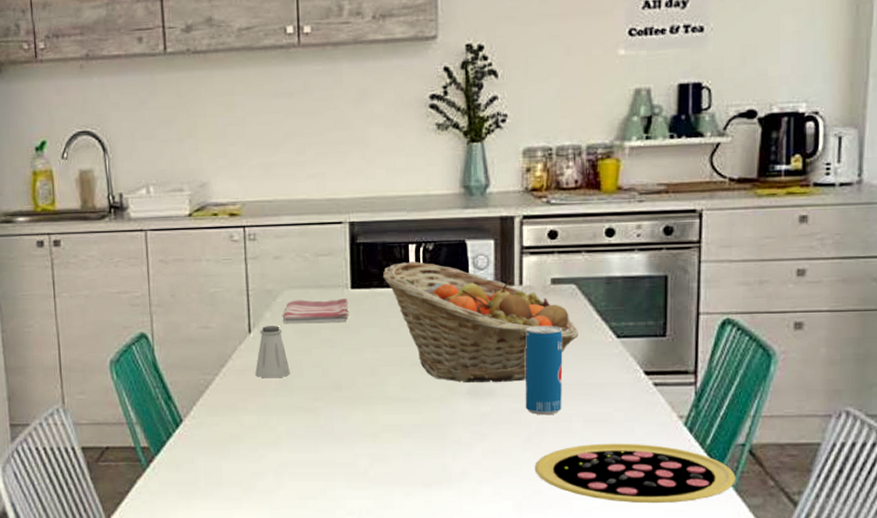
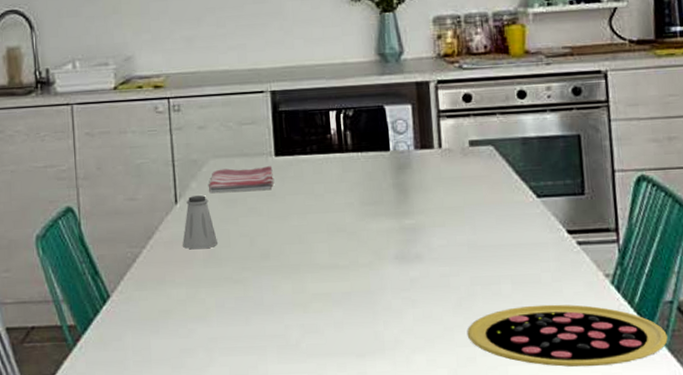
fruit basket: present [383,262,578,383] -> none [306,128,500,248]
beverage can: present [525,325,563,415] -> none [448,187,490,279]

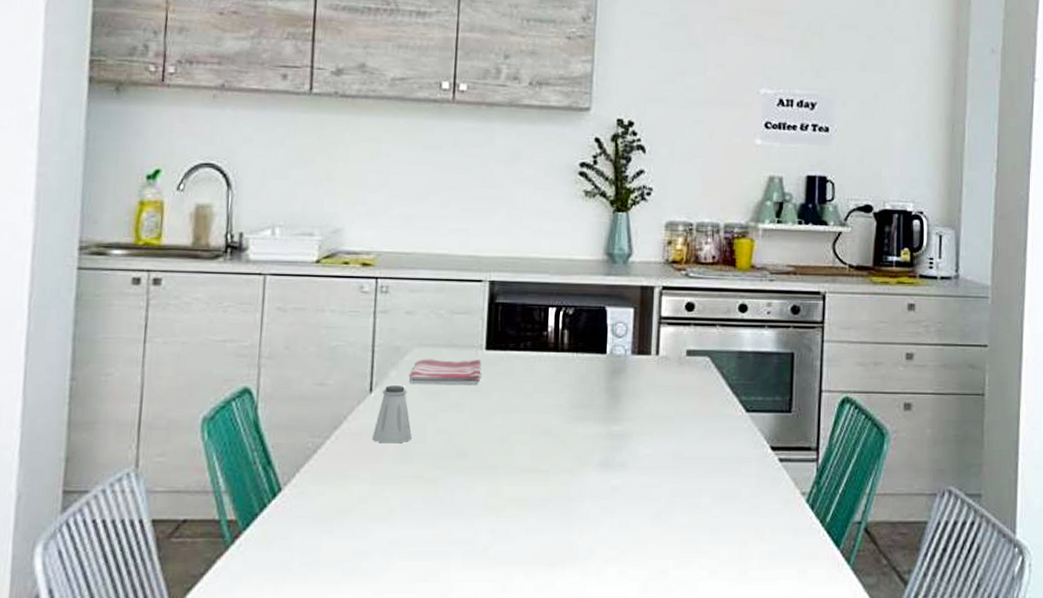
pizza: present [467,304,668,367] -> none [662,520,852,584]

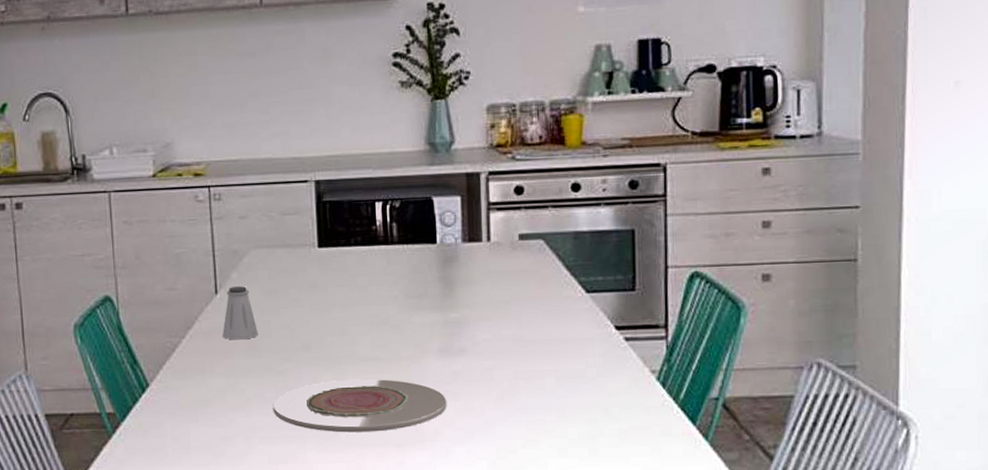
dish towel: present [409,359,482,384] -> none [250,257,316,283]
plate: none [418,491,603,549] -> present [272,378,447,433]

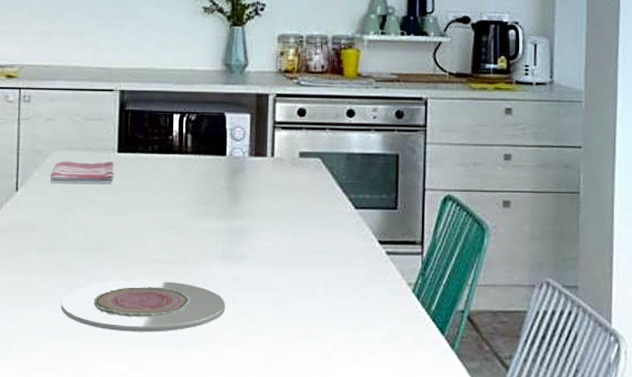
saltshaker: present [222,286,258,340] -> none [19,185,53,237]
dish towel: none [250,257,316,283] -> present [50,161,114,184]

